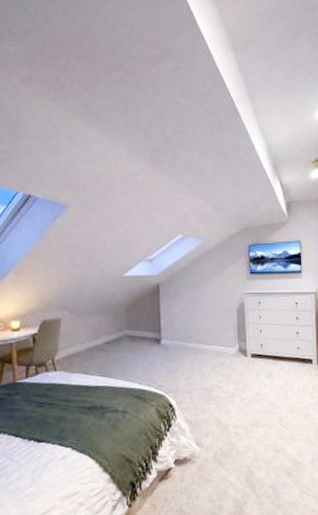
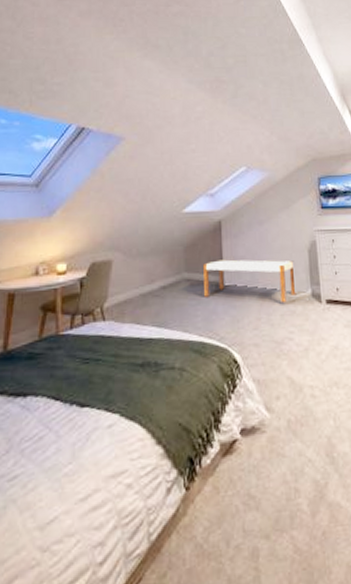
bench: none [143,318,225,357] -> present [203,259,296,303]

